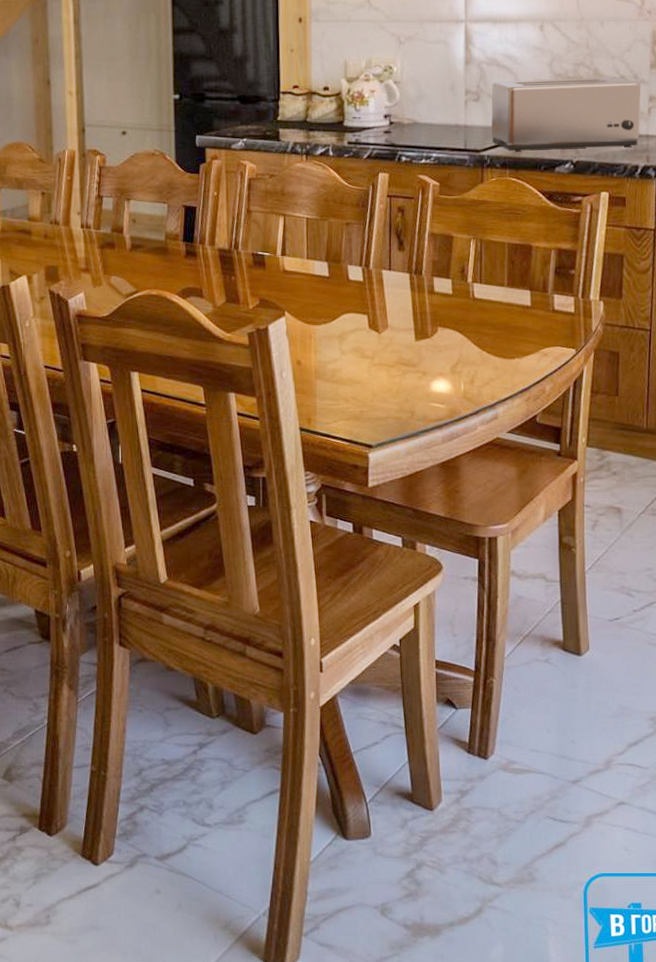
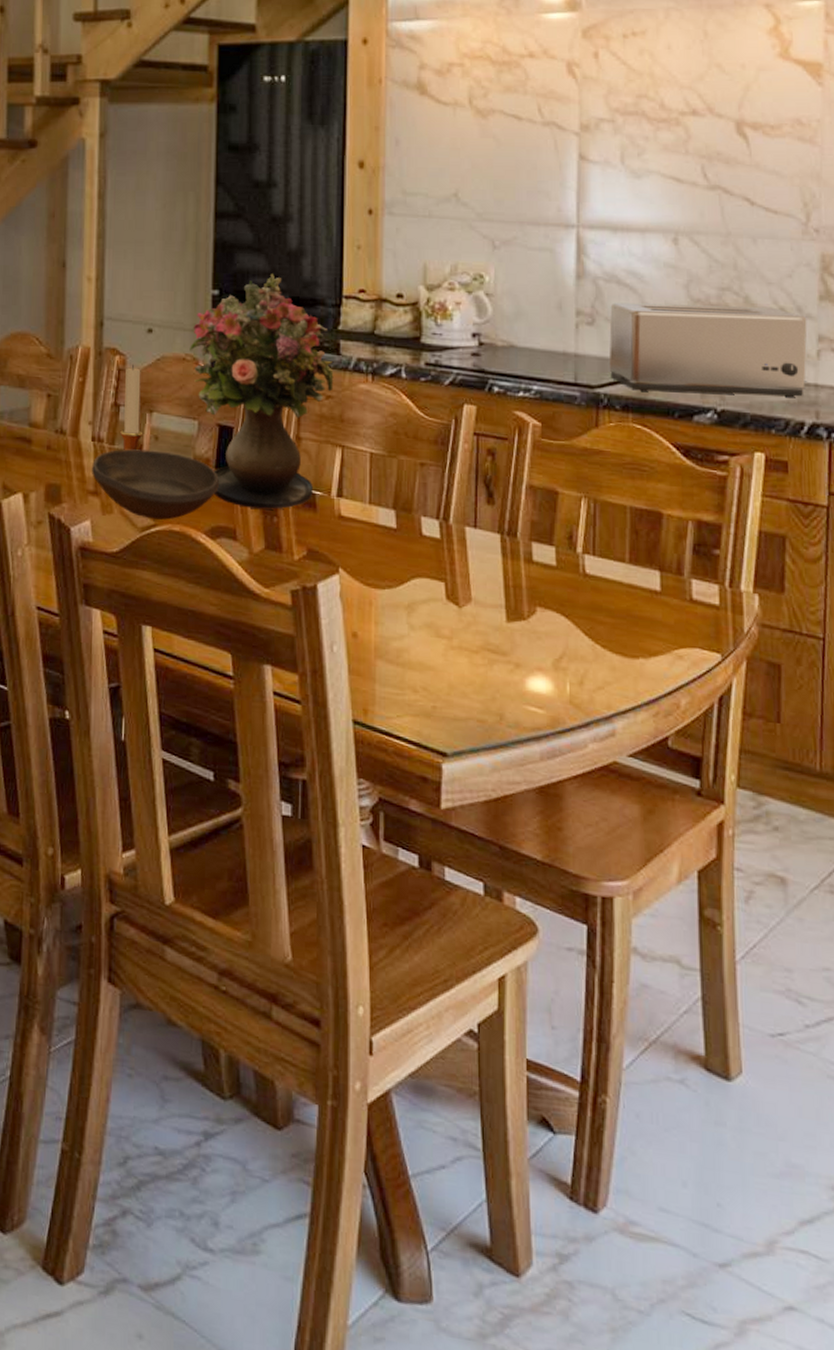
bowl: none [83,231,187,288] -> present [92,449,219,521]
candle holder: none [104,161,123,234] -> present [120,364,144,451]
bouquet: none [157,78,276,272] -> present [190,274,334,510]

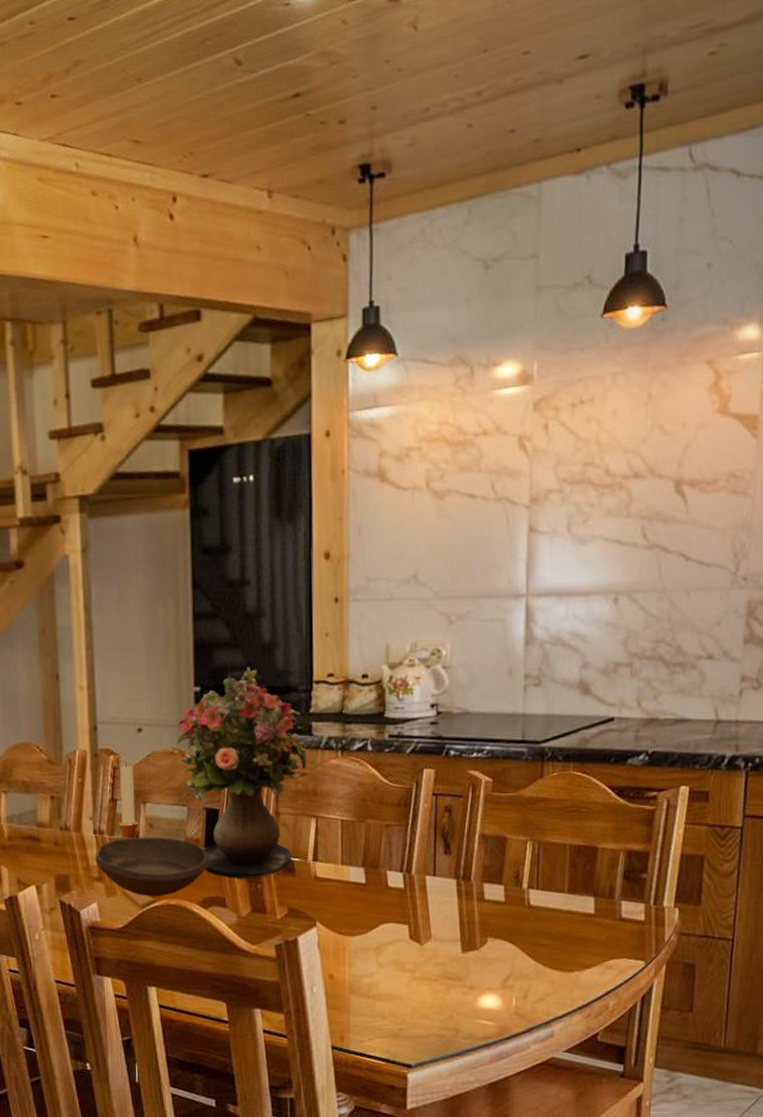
toaster: present [609,302,807,397] -> none [553,654,732,742]

